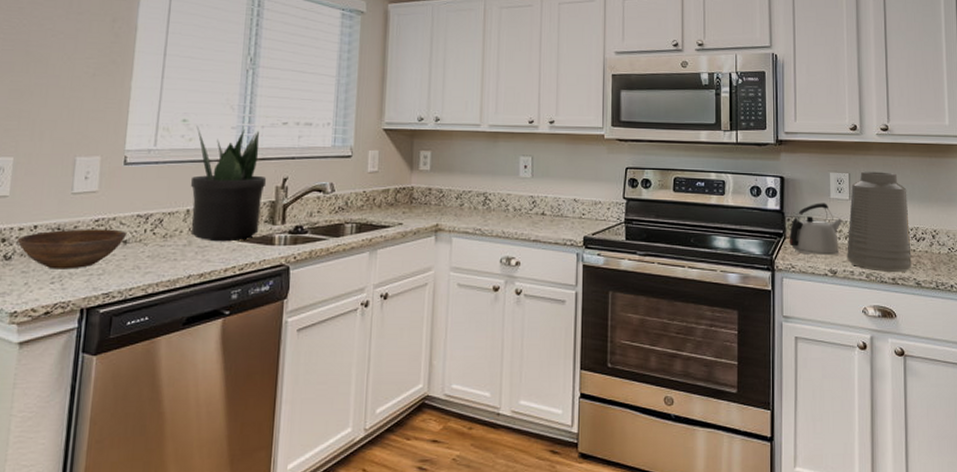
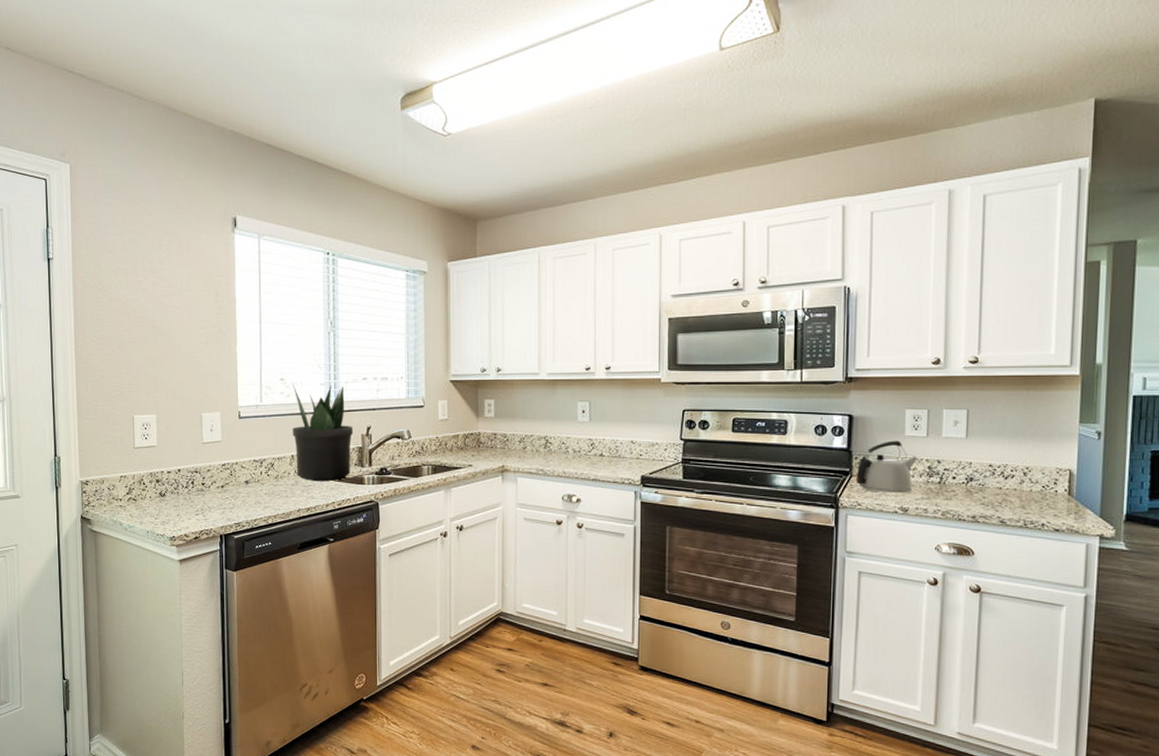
bowl: present [18,229,128,270] -> none [168,472,248,504]
vase: present [847,171,912,273] -> none [920,407,997,511]

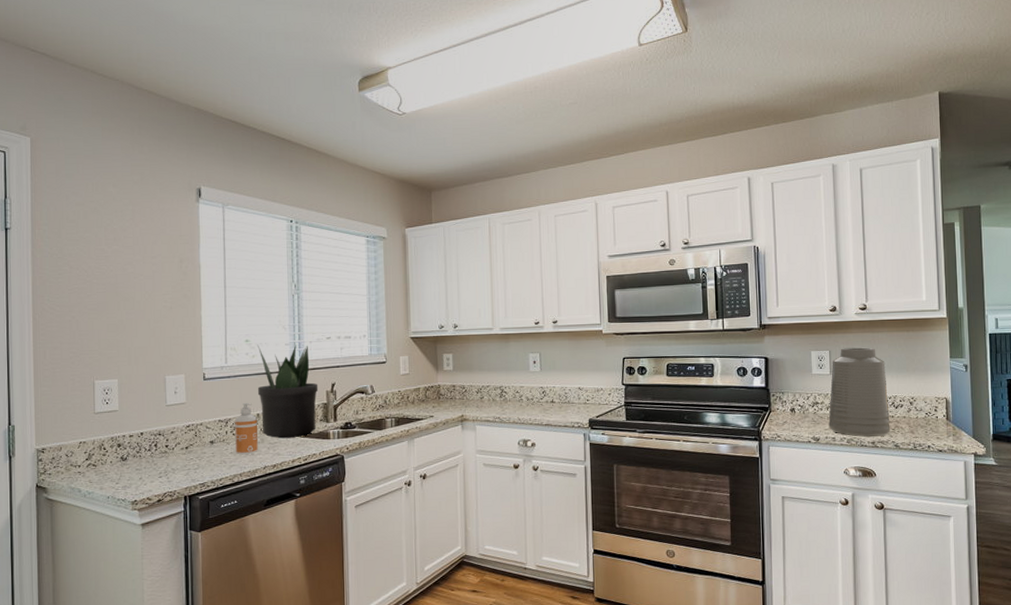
soap dispenser: none [269,443,293,496] -> present [235,402,259,454]
kettle: present [855,440,919,494] -> none [774,378,825,426]
vase: none [920,407,997,511] -> present [828,347,890,438]

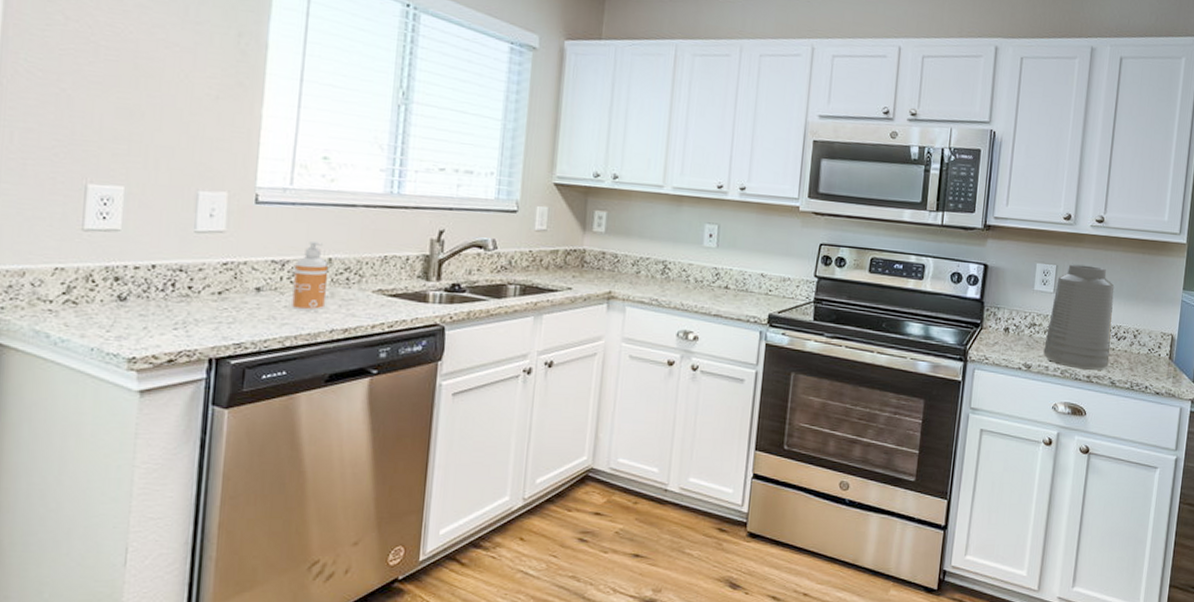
planter: present [257,345,319,438] -> none [332,166,421,295]

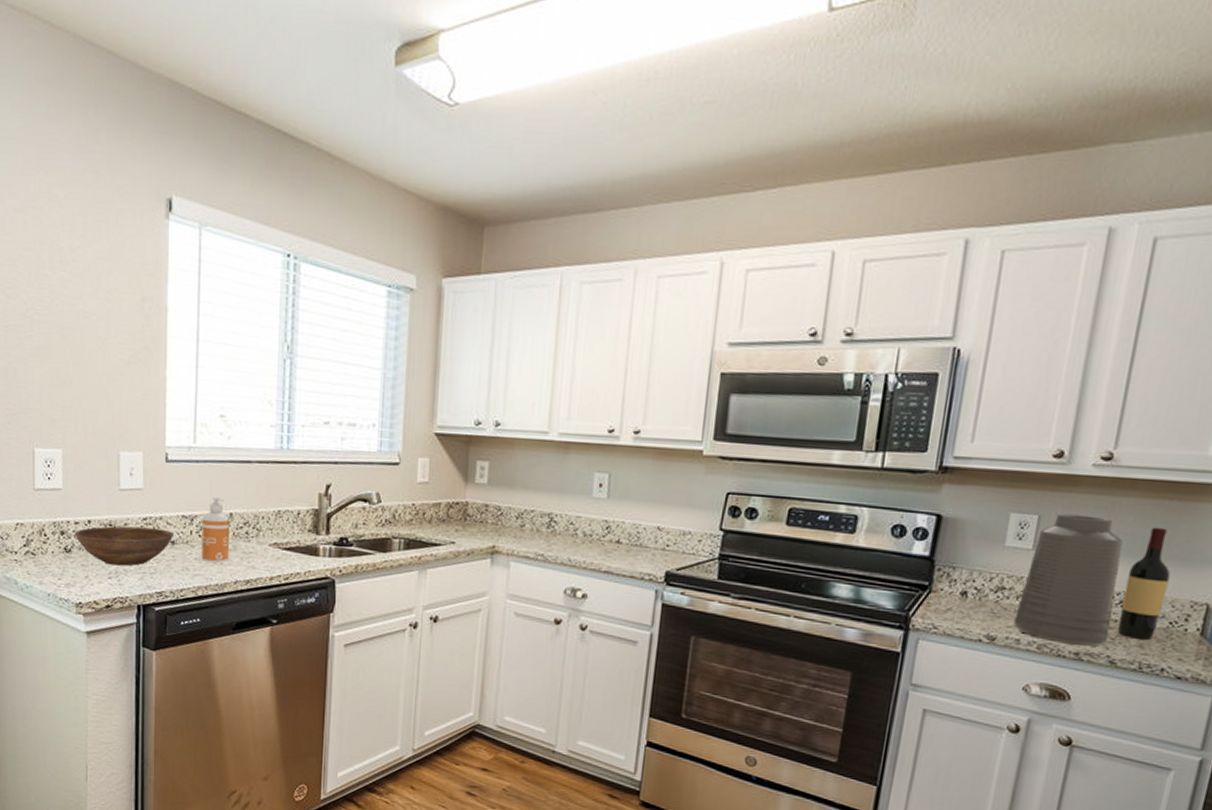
bowl: none [134,271,261,316] -> present [75,526,175,566]
wine bottle: none [1114,275,1147,365] -> present [1117,527,1171,641]

